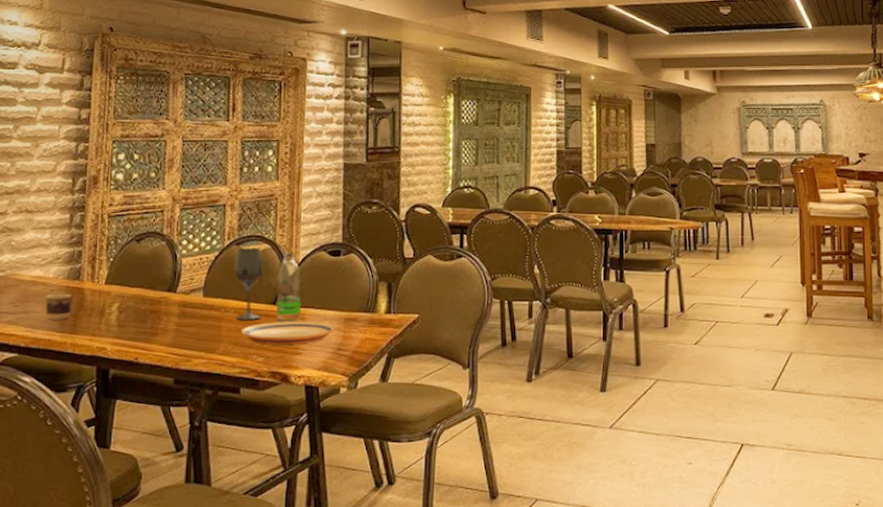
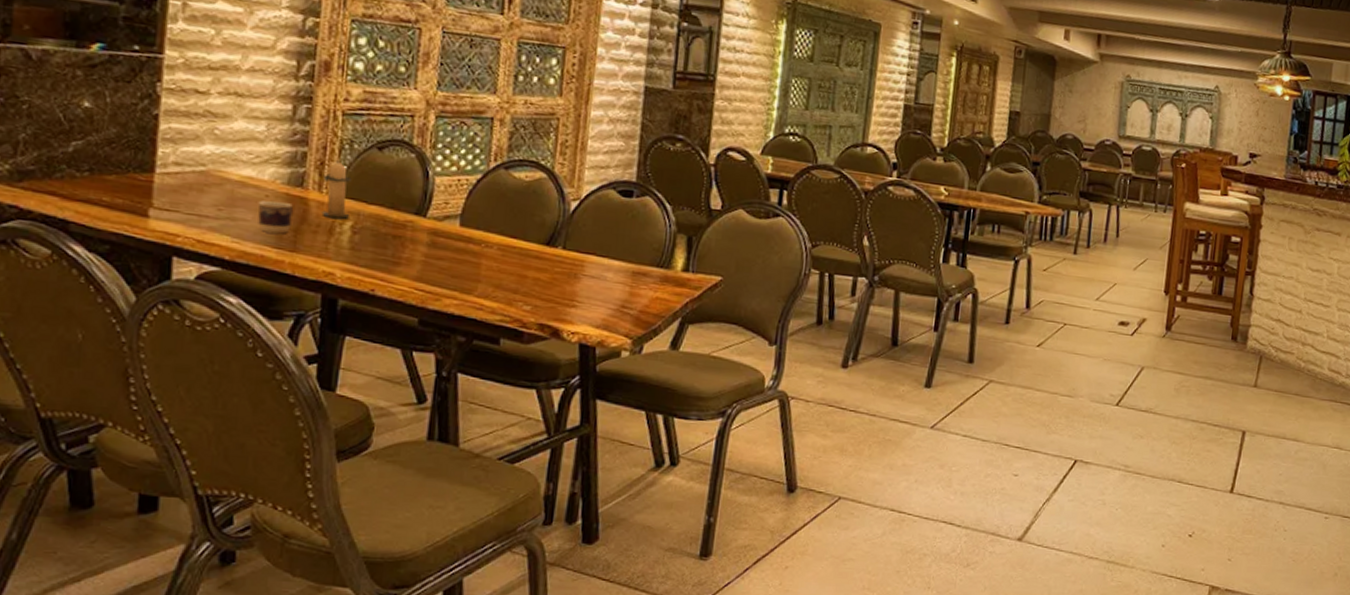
candle: none [94,255,117,303] -> present [321,160,352,220]
wineglass: present [233,248,263,320] -> none [499,173,537,261]
plate: present [240,320,335,345] -> none [504,265,621,296]
bottle: present [276,253,302,323] -> none [548,186,583,269]

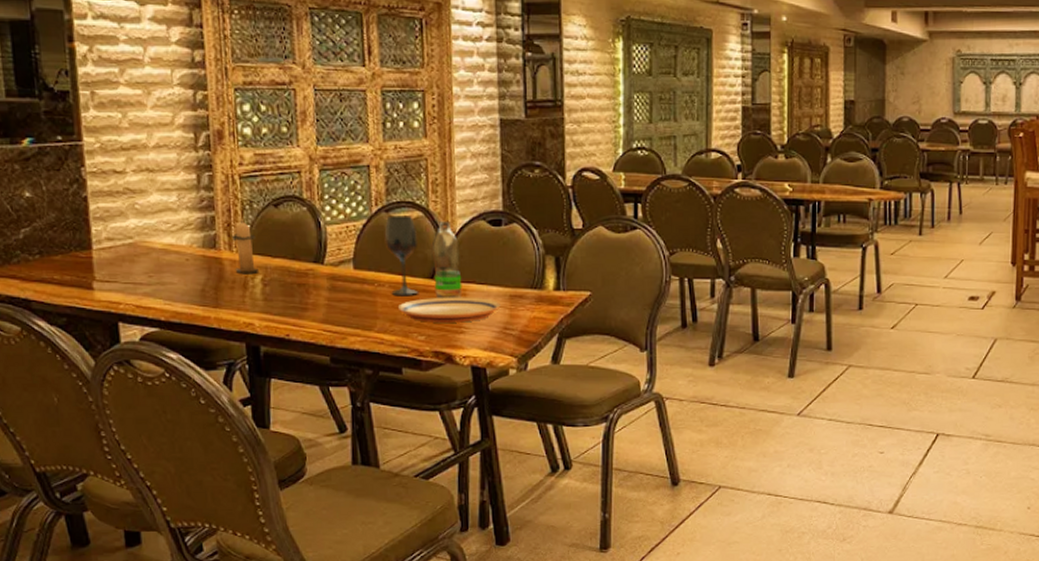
cup: present [257,200,294,235] -> none [180,263,212,294]
wineglass: none [499,173,537,261] -> present [384,215,419,295]
plate: none [504,265,621,296] -> present [397,297,501,323]
bottle: none [548,186,583,269] -> present [433,222,463,299]

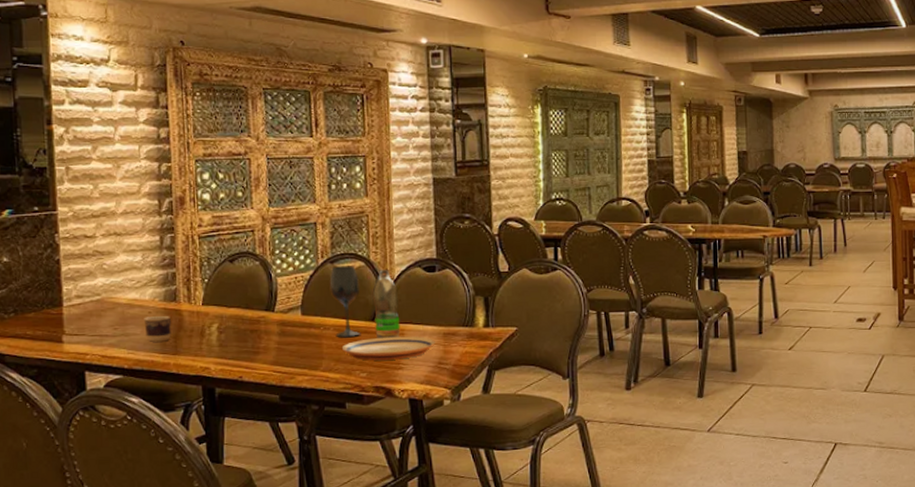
cup: none [180,263,212,294] -> present [143,315,172,343]
candle: present [231,221,258,275] -> none [190,276,215,324]

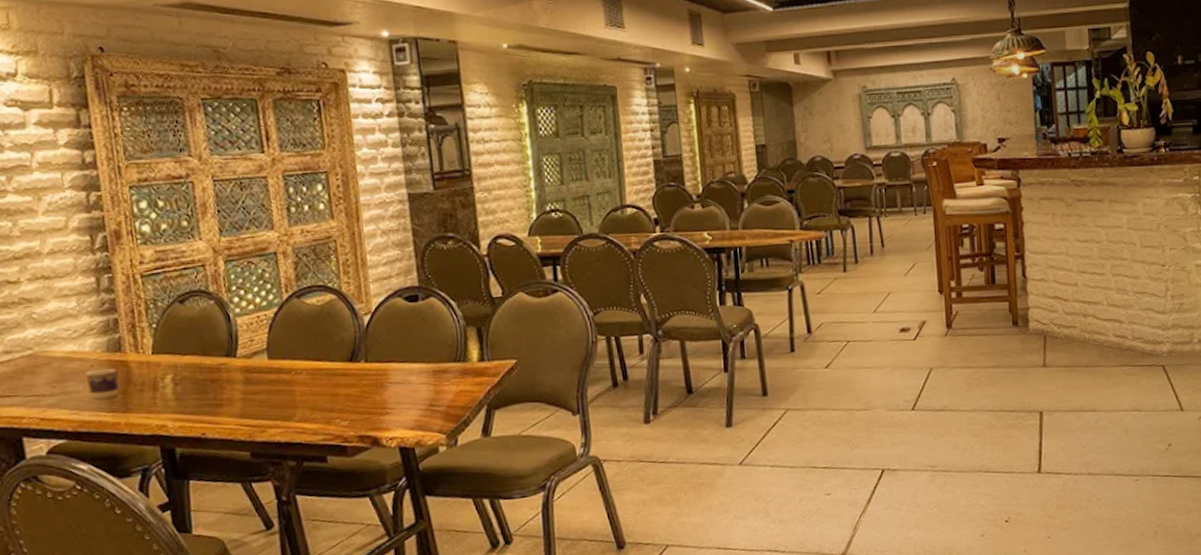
wineglass: present [329,266,361,337] -> none [297,299,339,382]
plate: present [341,336,435,361] -> none [317,376,425,407]
bottle: present [373,270,401,339] -> none [348,302,384,382]

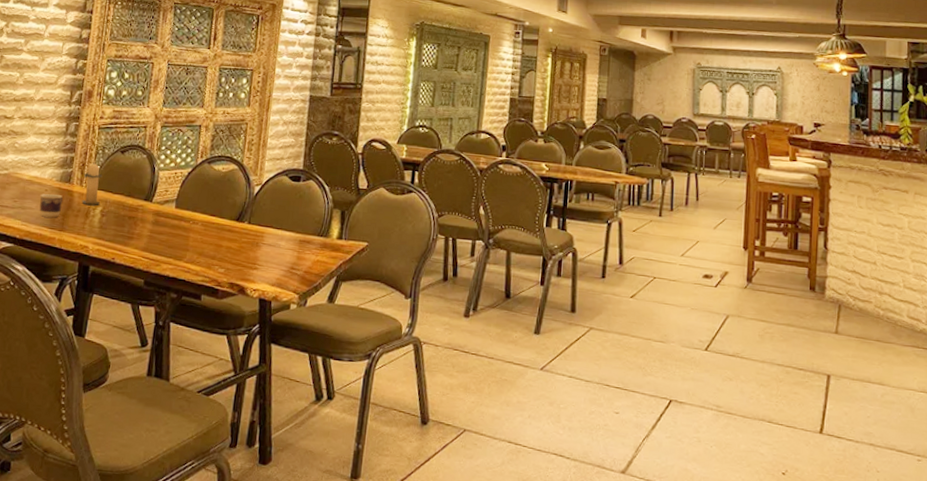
candle: none [136,321,168,376] -> present [81,162,103,206]

